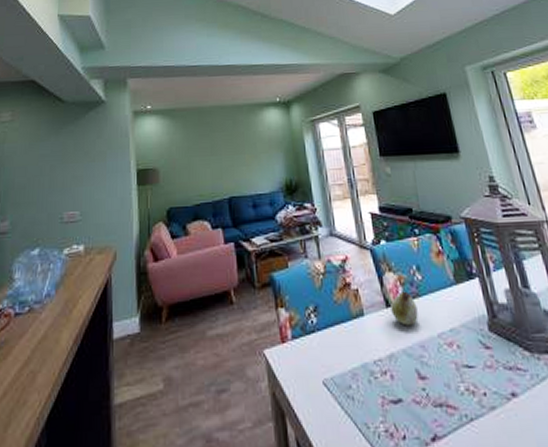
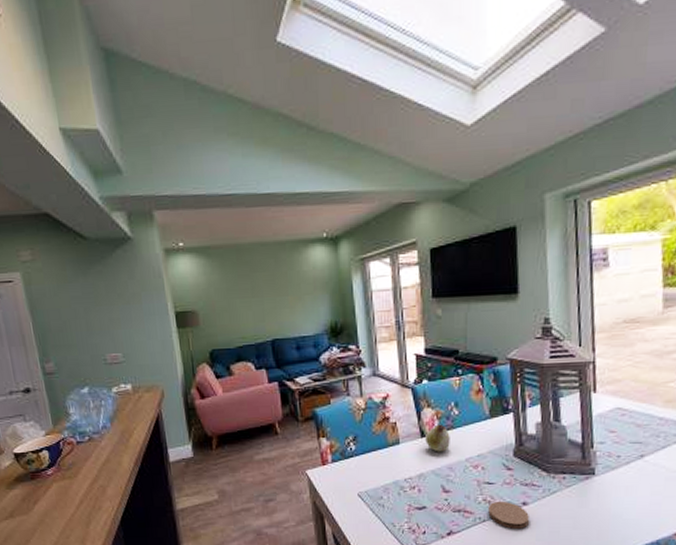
coaster: none [473,390,526,431] -> present [488,501,530,529]

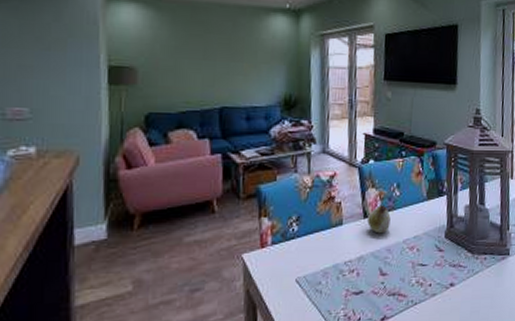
coaster: present [488,501,530,529] -> none [420,282,456,311]

